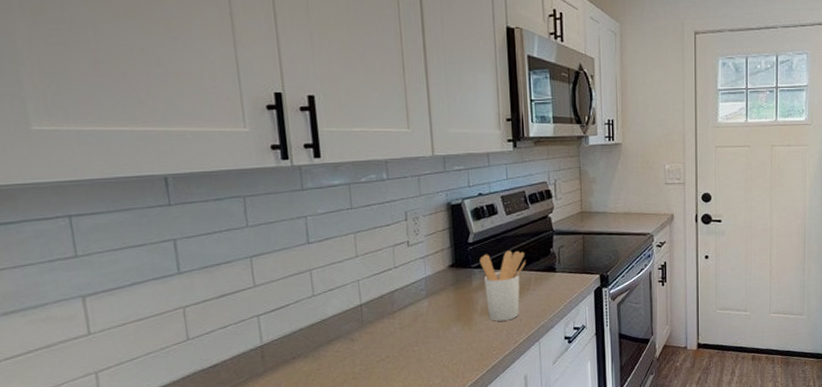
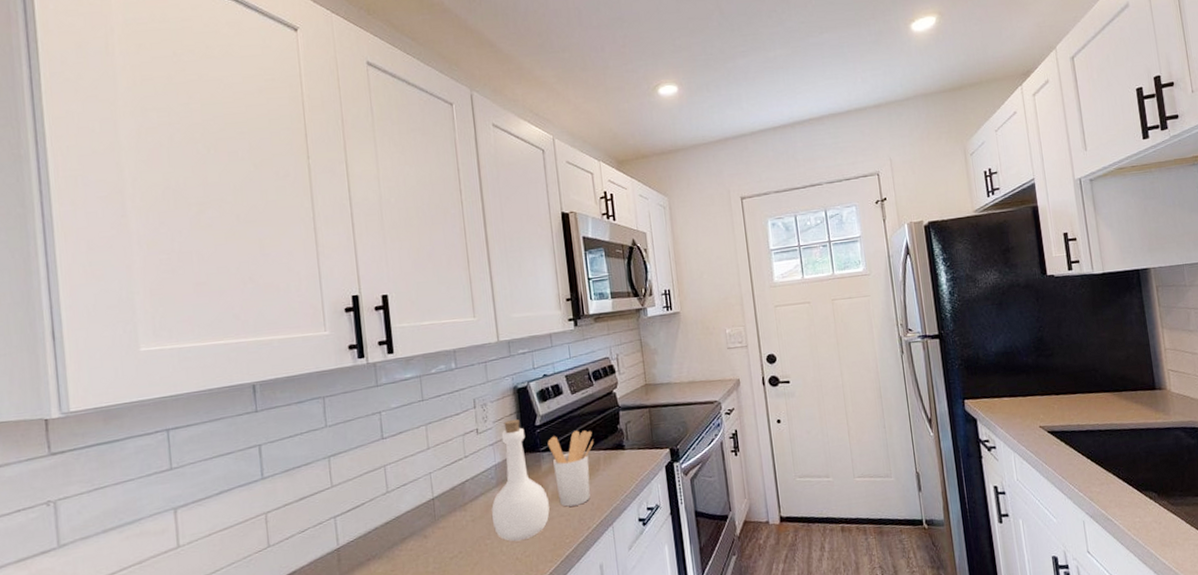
bottle: none [420,234,478,350] -> present [491,419,550,542]

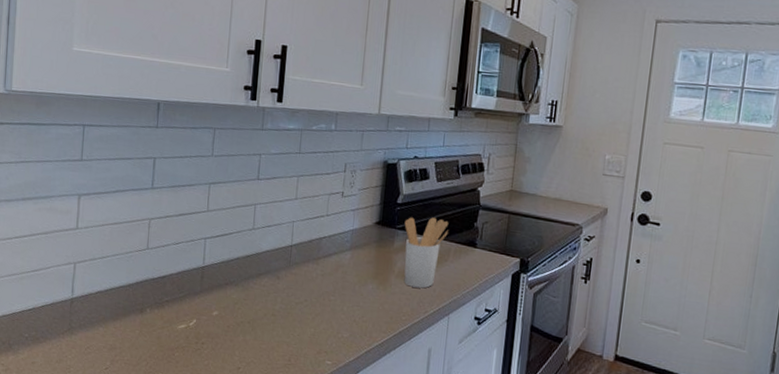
bottle: present [491,419,550,542] -> none [339,191,395,306]

